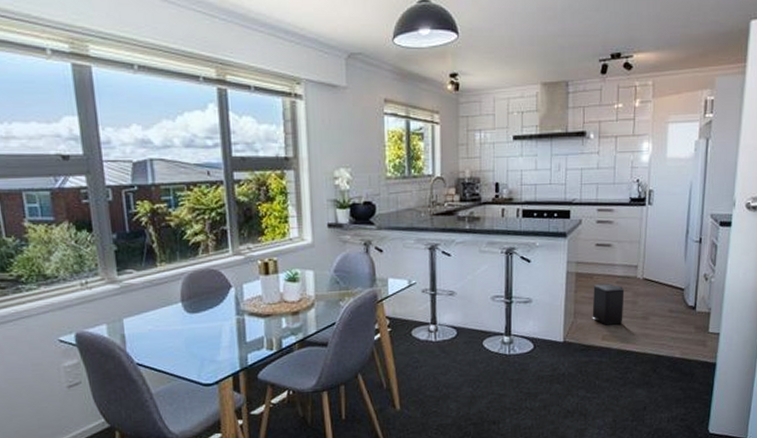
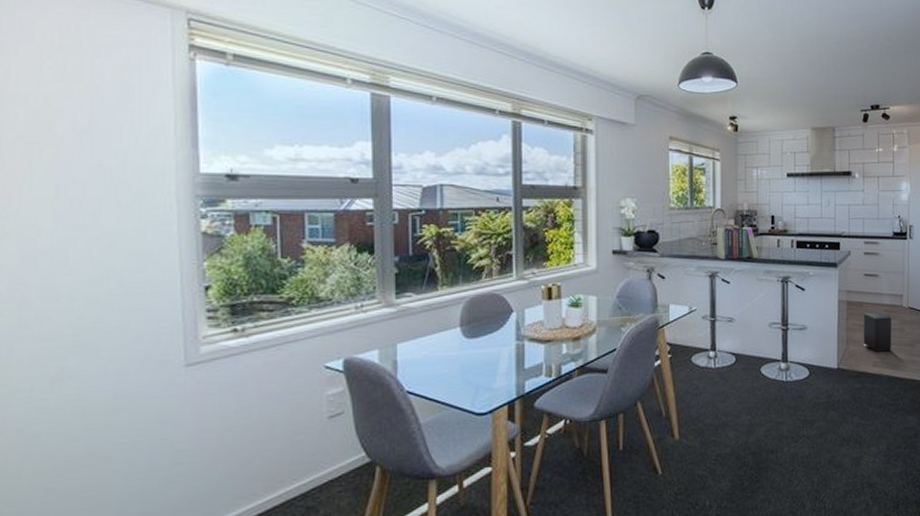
books: none [436,195,482,231] -> present [716,226,759,260]

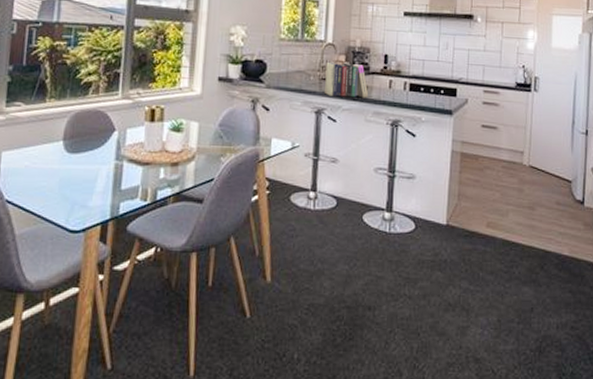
pedal bin: present [863,312,892,352] -> none [476,167,510,212]

